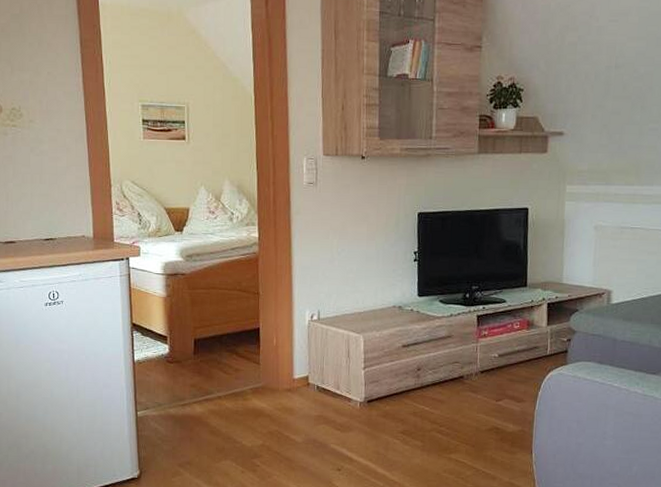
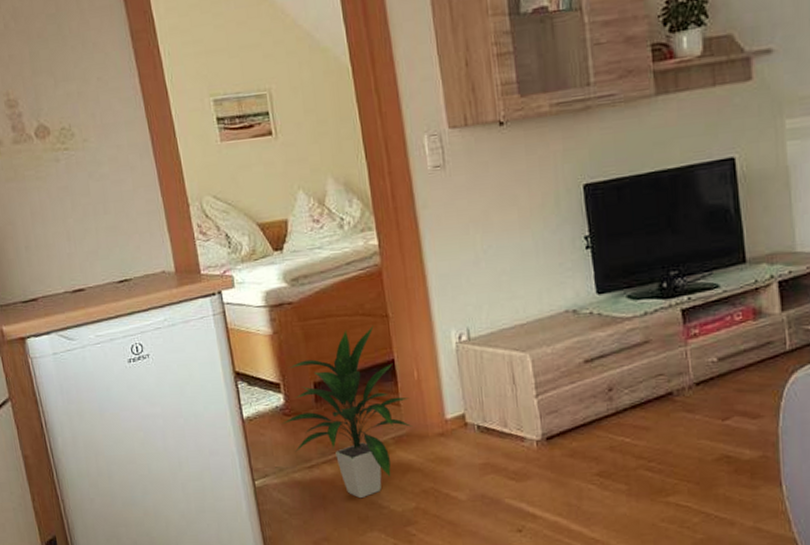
indoor plant: none [164,299,268,434] -> present [281,325,412,499]

